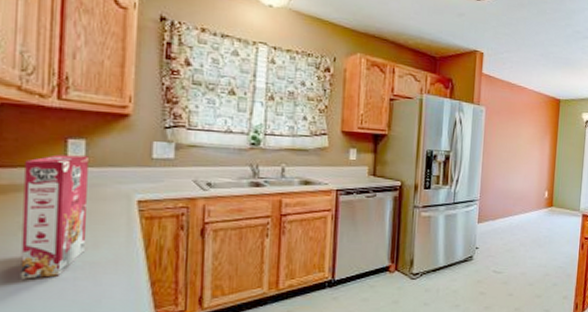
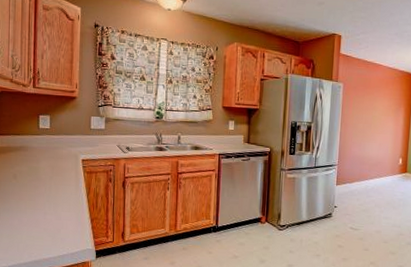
cereal box: present [20,155,88,279] -> none [14,126,52,212]

